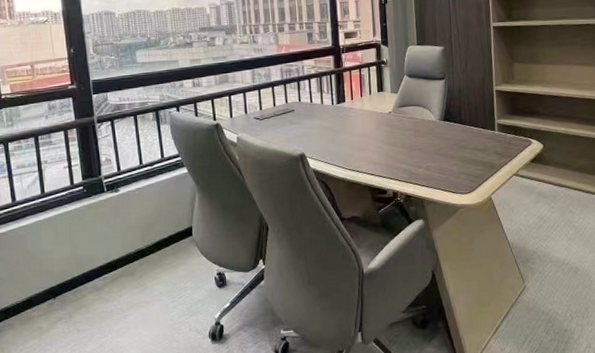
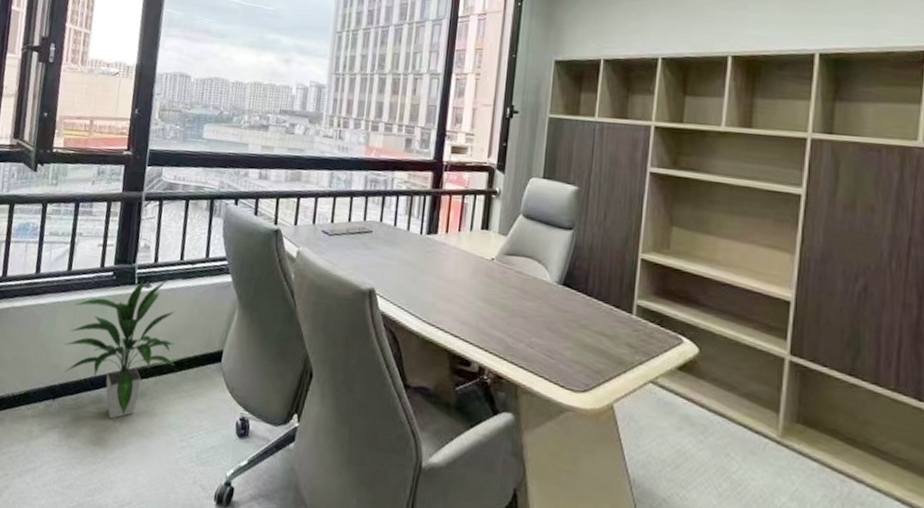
indoor plant: none [53,182,153,301] -> present [64,279,175,420]

